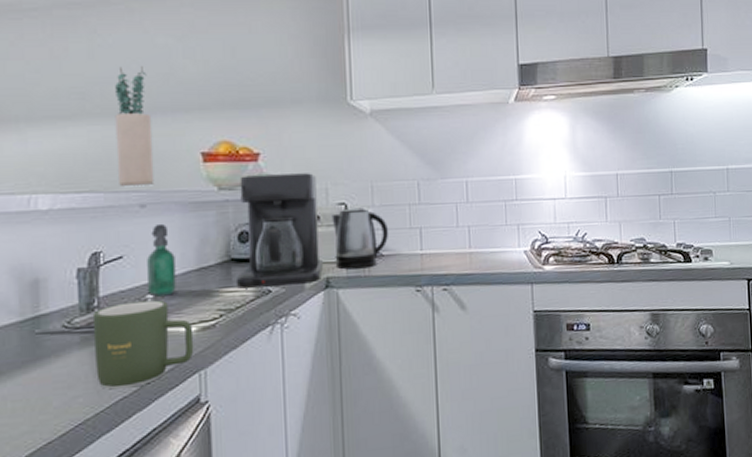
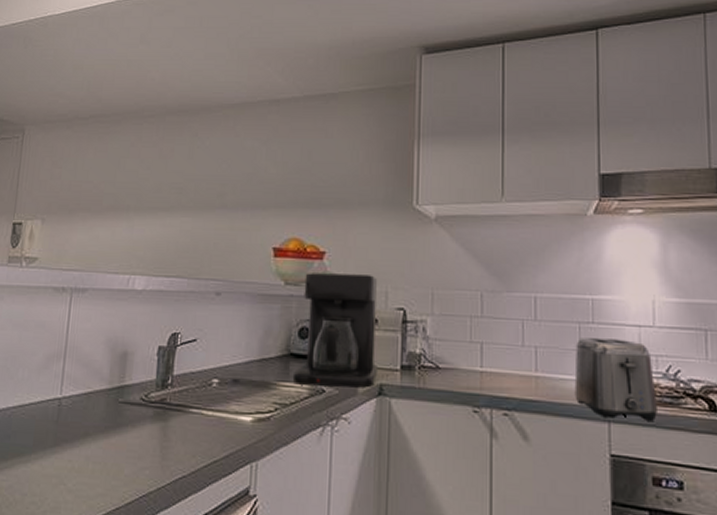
mug: present [92,300,194,390] -> none [162,384,250,469]
vase: present [115,66,155,186] -> none [200,166,234,274]
soap dispenser: present [147,223,176,297] -> none [214,311,241,383]
kettle: present [331,207,389,270] -> none [389,314,448,380]
toaster: none [502,212,569,281] -> present [574,338,657,421]

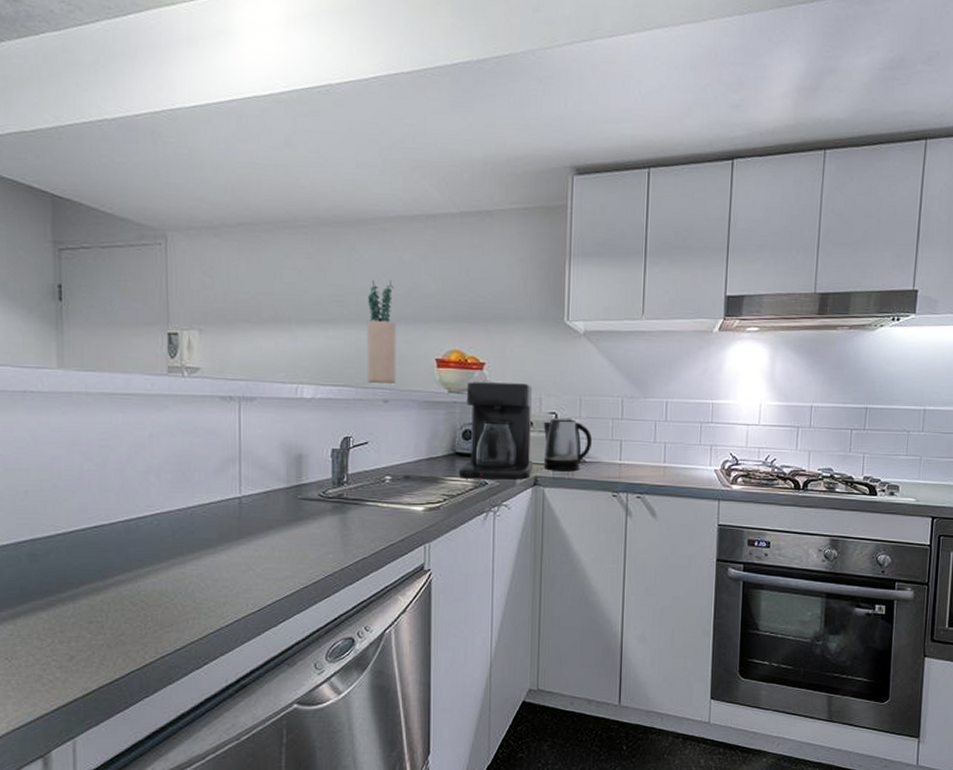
vase: none [200,166,234,274] -> present [366,279,397,384]
kettle: none [389,314,448,380] -> present [543,417,593,472]
toaster: present [574,338,657,421] -> none [694,435,757,498]

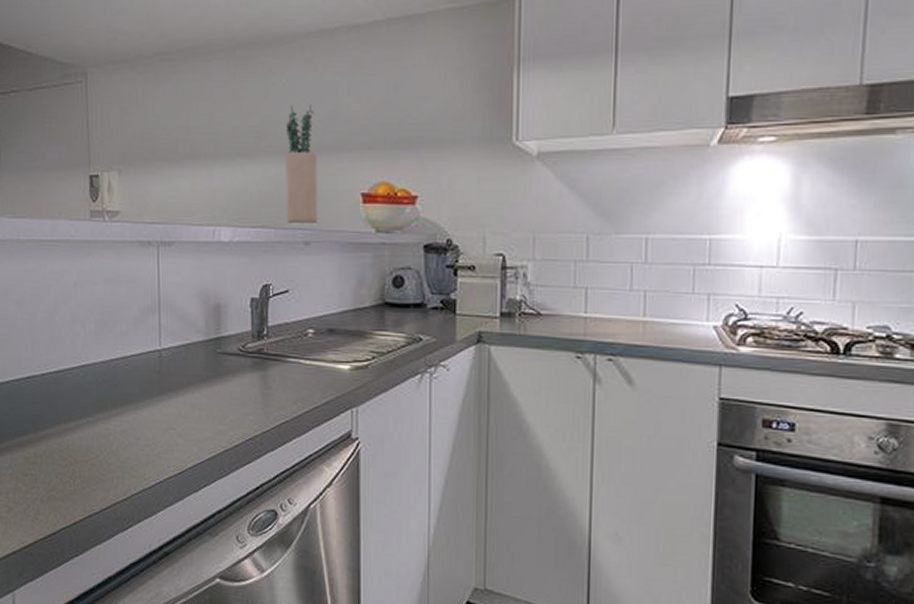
coffee maker: present [458,382,534,480] -> none [388,219,477,336]
kettle: present [543,417,593,472] -> none [488,260,550,326]

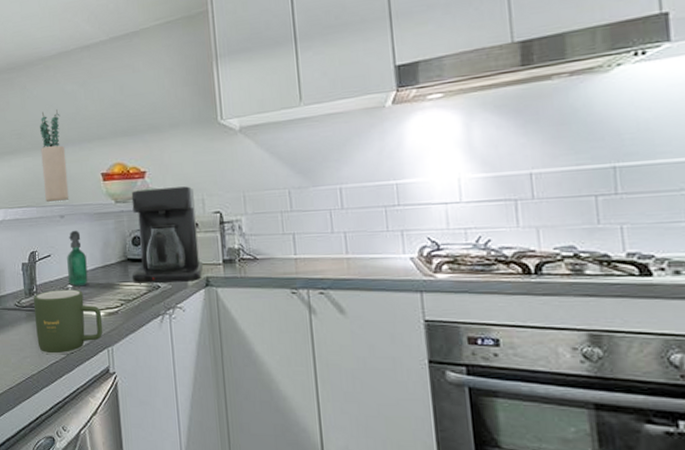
mug: none [262,334,348,414] -> present [33,289,103,355]
soap dispenser: none [309,261,334,332] -> present [67,230,88,287]
coffee maker: none [388,219,477,336] -> present [131,186,204,283]

